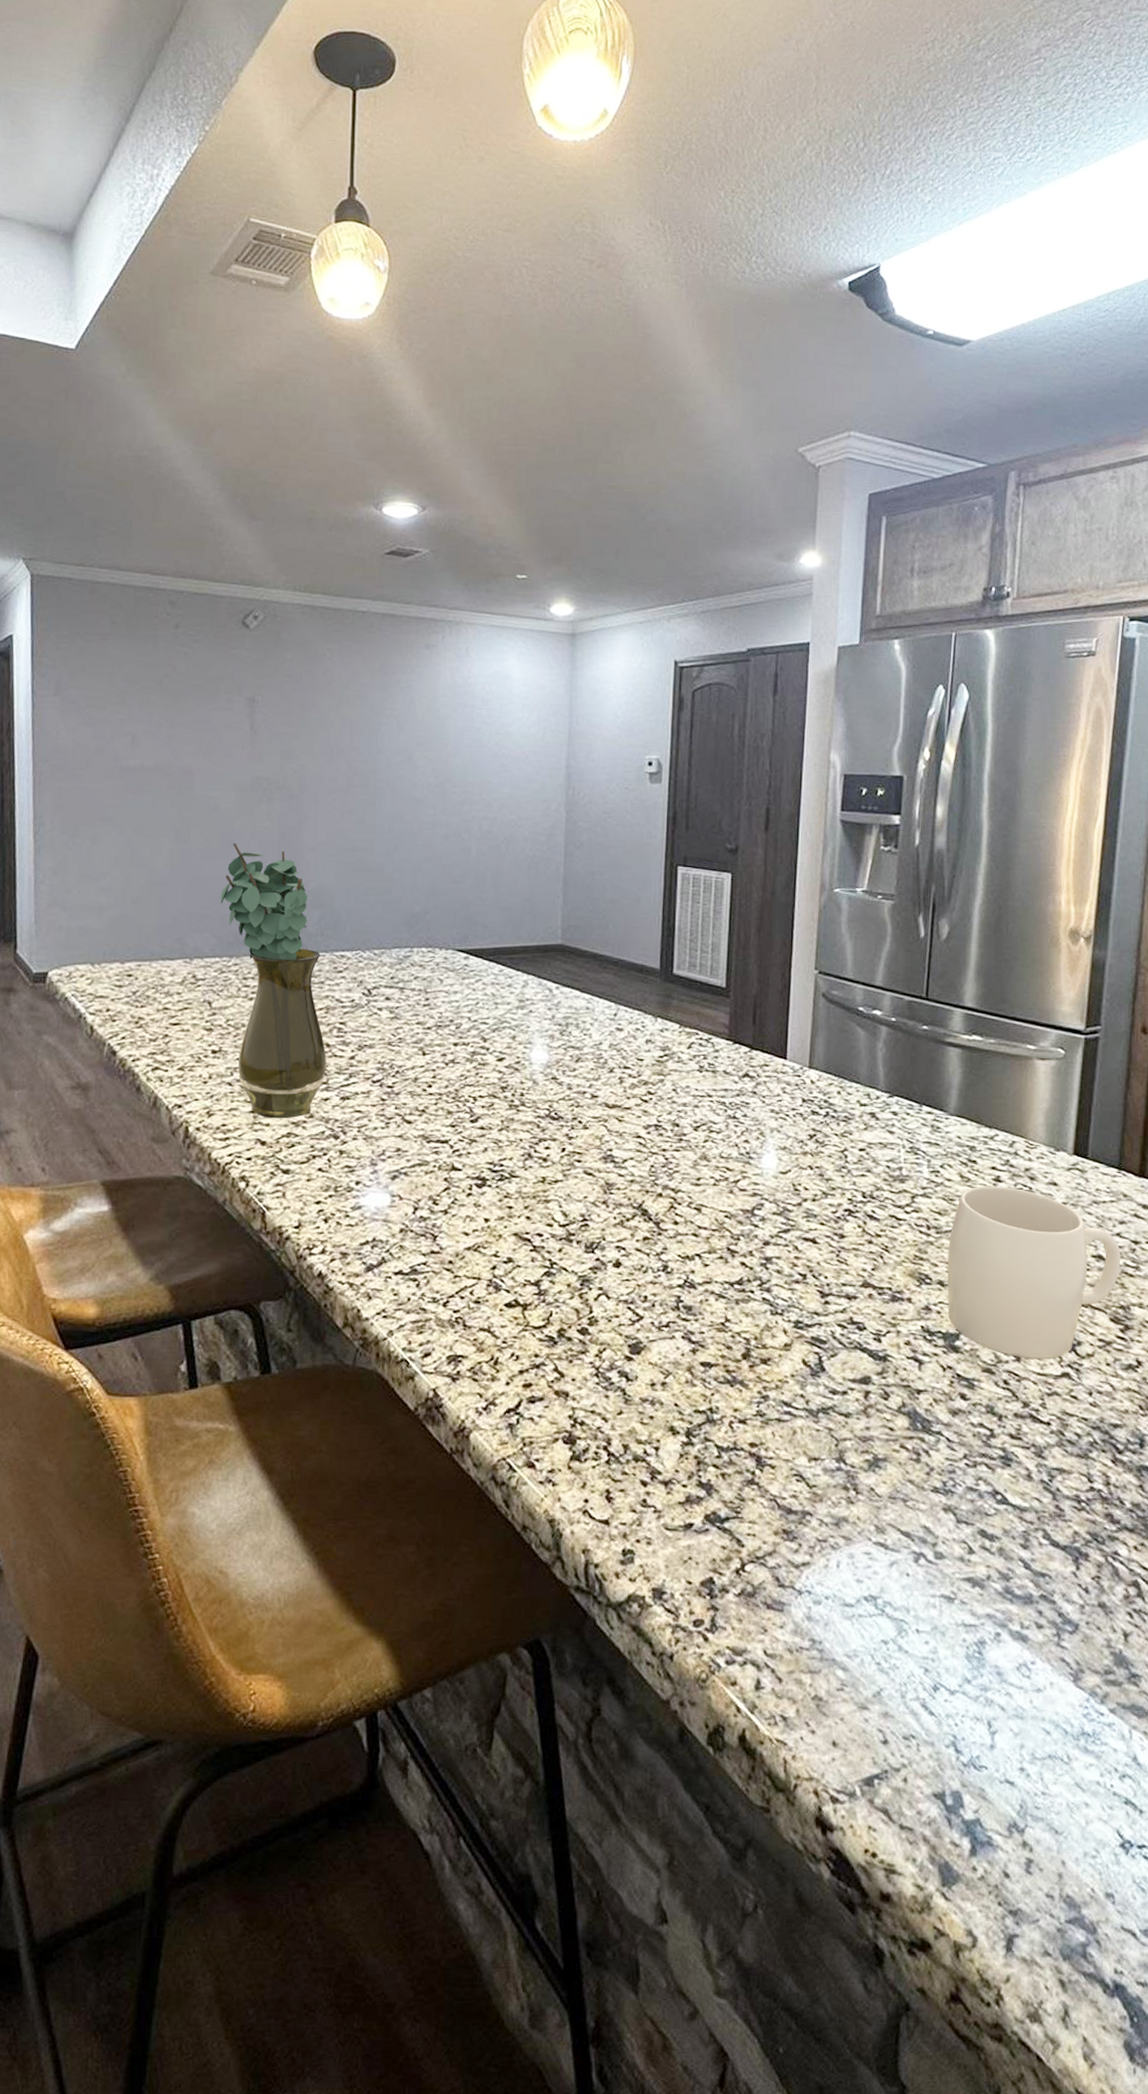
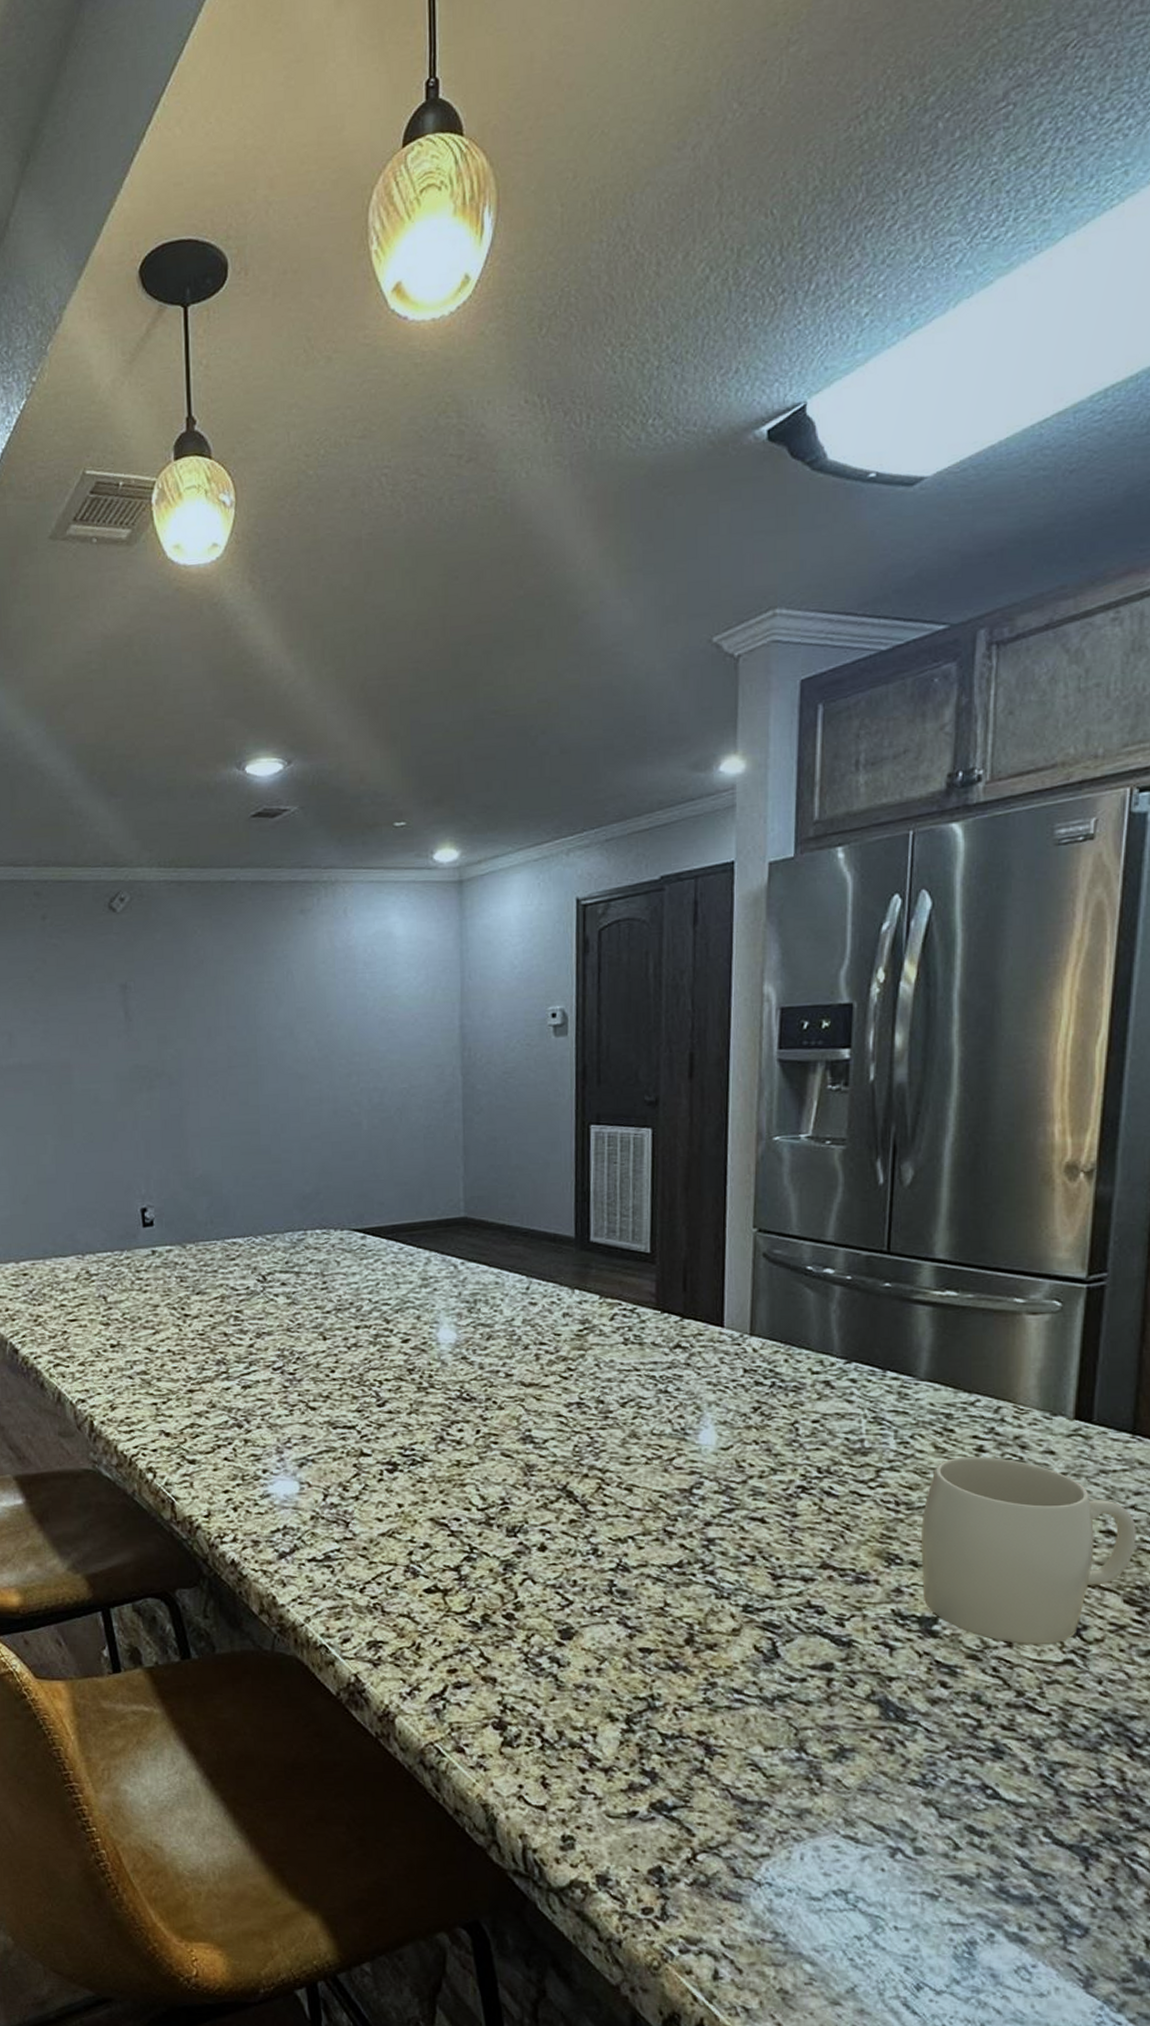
vase: present [220,843,327,1119] -> none [107,1135,226,1410]

